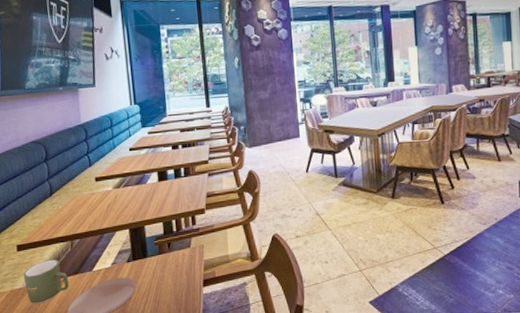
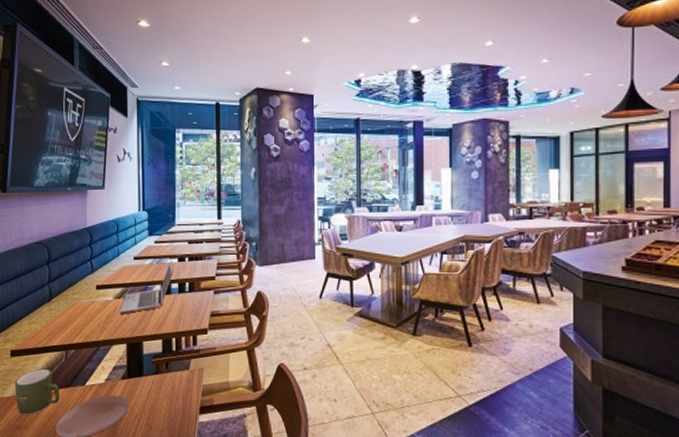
laptop: none [120,149,169,202] -> present [119,260,174,314]

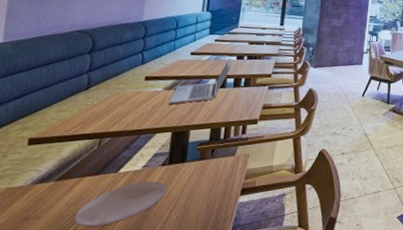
mug: present [14,368,60,416] -> none [27,156,86,206]

